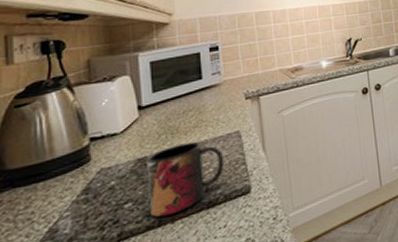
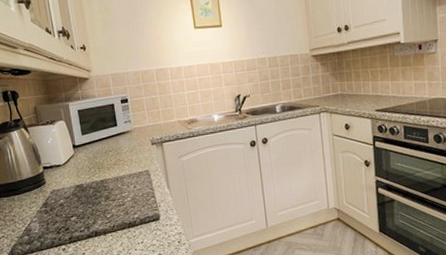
mug: present [146,141,225,218] -> none [82,176,139,230]

